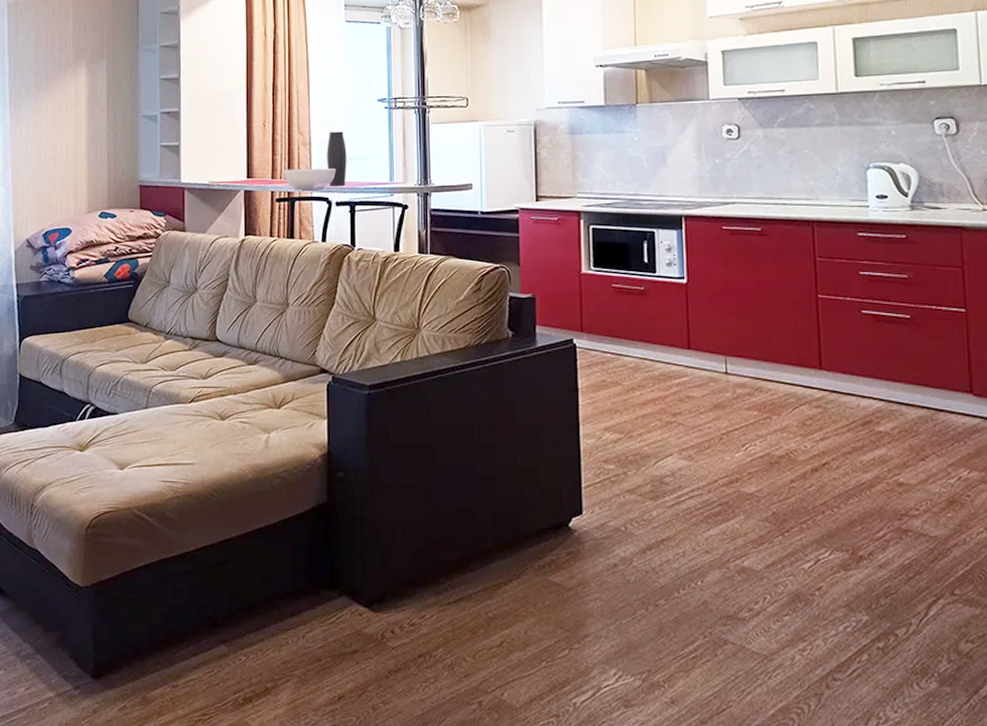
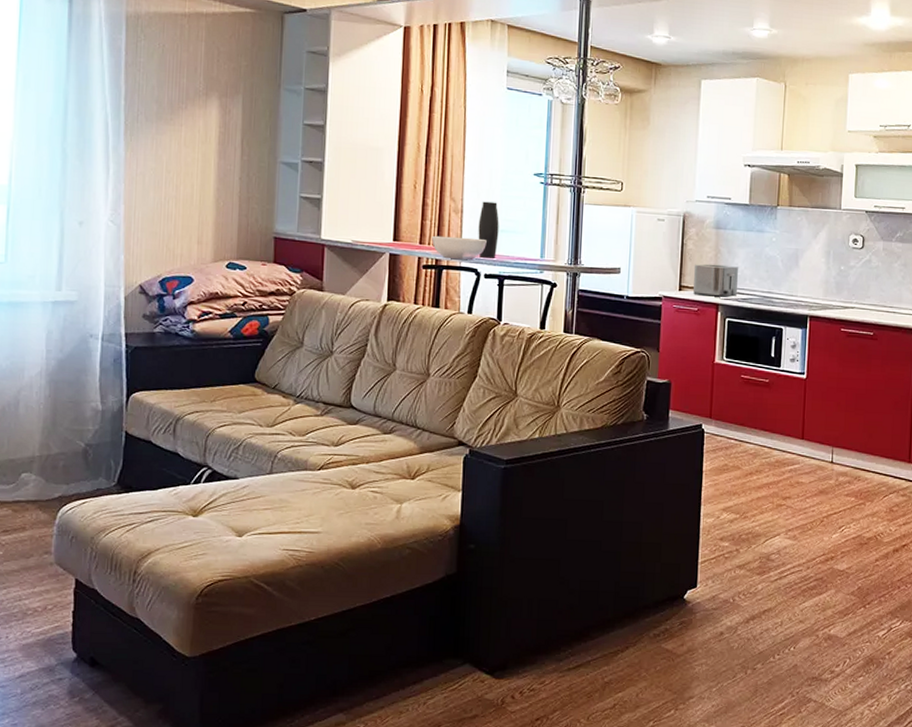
toaster: none [550,170,601,204] -> present [692,263,739,297]

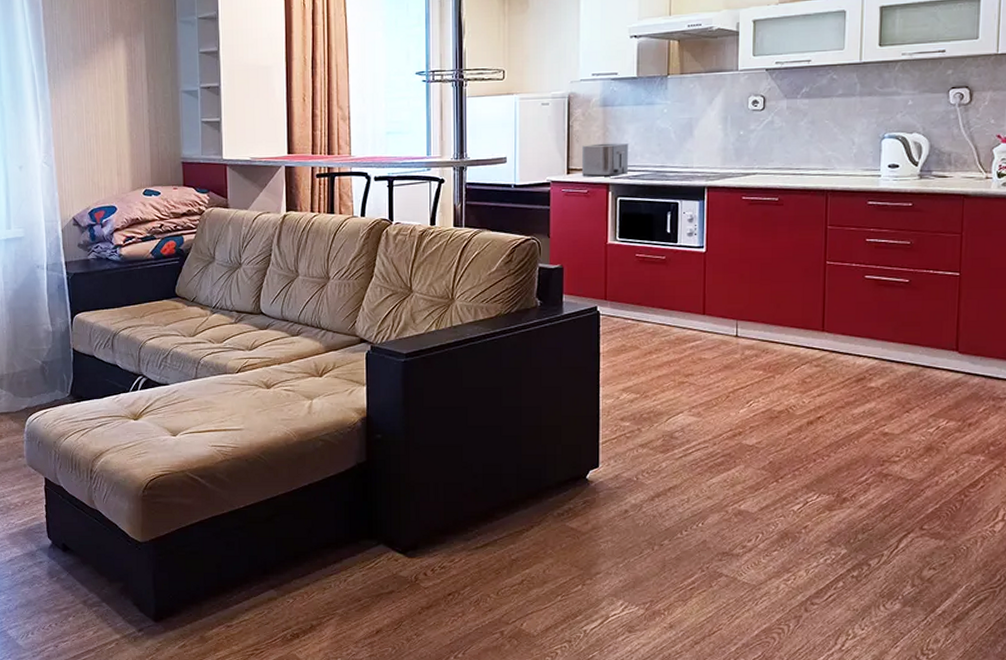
bowl: present [431,235,487,261] -> none [322,142,374,166]
vase: present [478,201,499,260] -> none [365,105,385,162]

